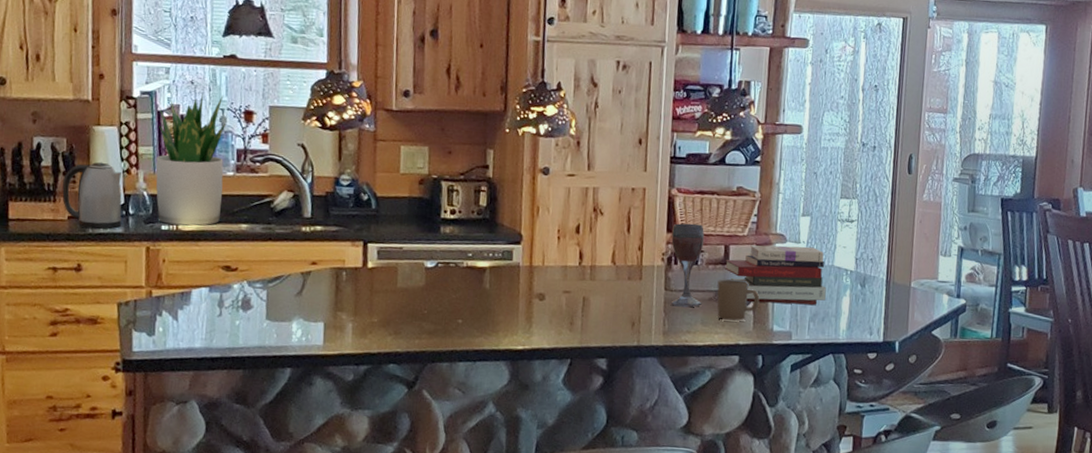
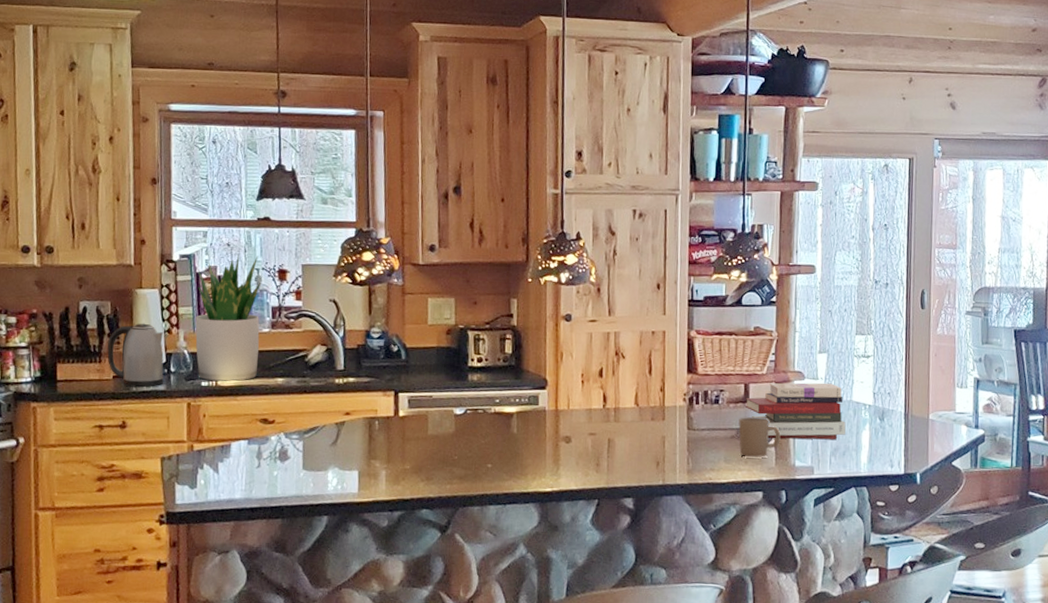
cup: present [670,223,705,308] -> none [692,363,725,446]

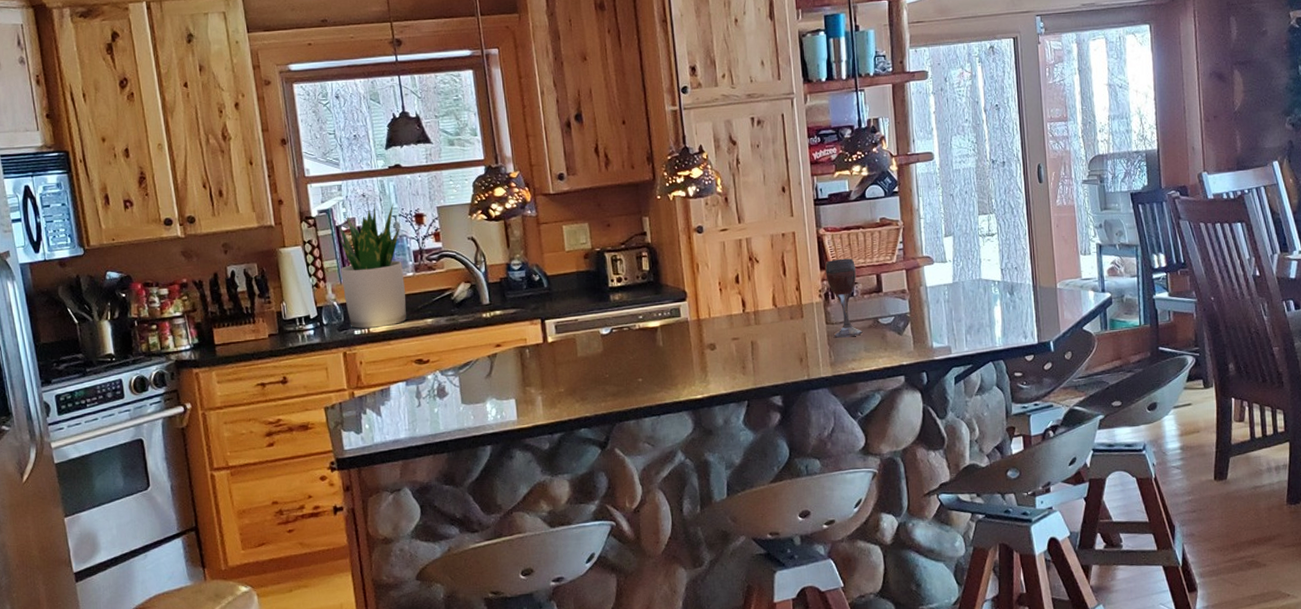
kettle: present [107,323,164,388] -> none [259,280,317,343]
cup: none [692,363,725,446] -> present [825,258,863,338]
mug: present [738,416,781,457] -> none [874,304,916,344]
books: present [745,382,846,440] -> none [878,264,978,324]

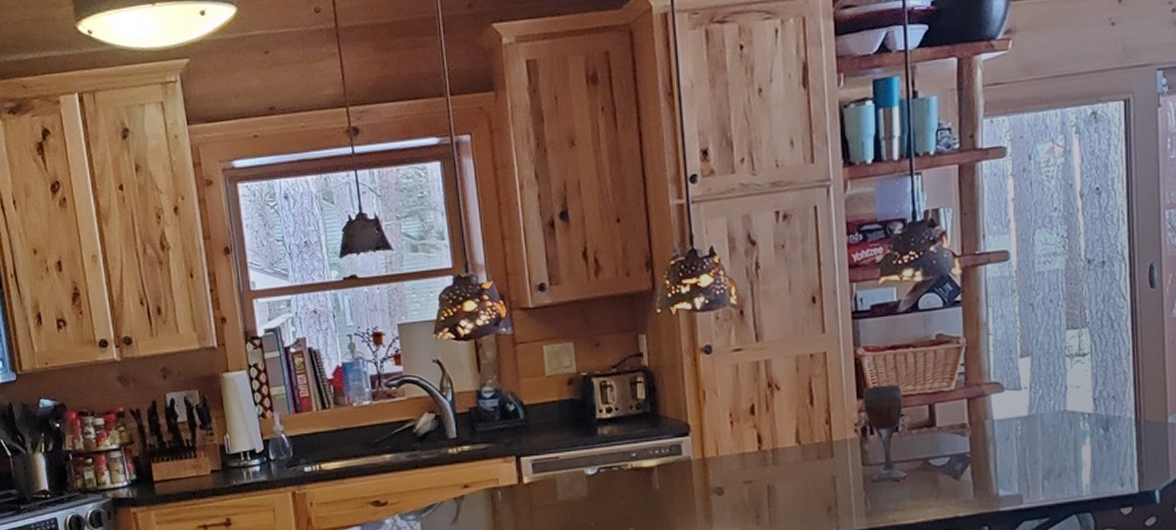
planter: present [337,203,406,329] -> none [285,320,362,465]

